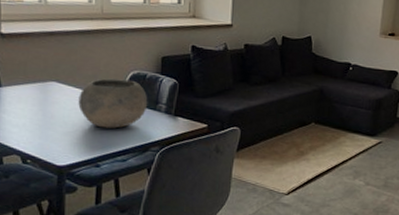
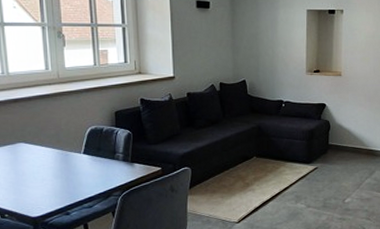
bowl: present [78,78,148,129] -> none [45,135,107,180]

